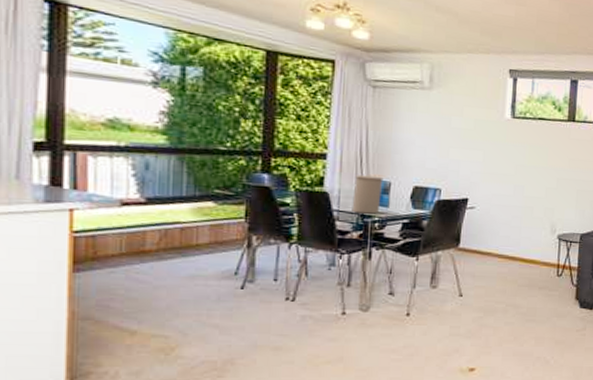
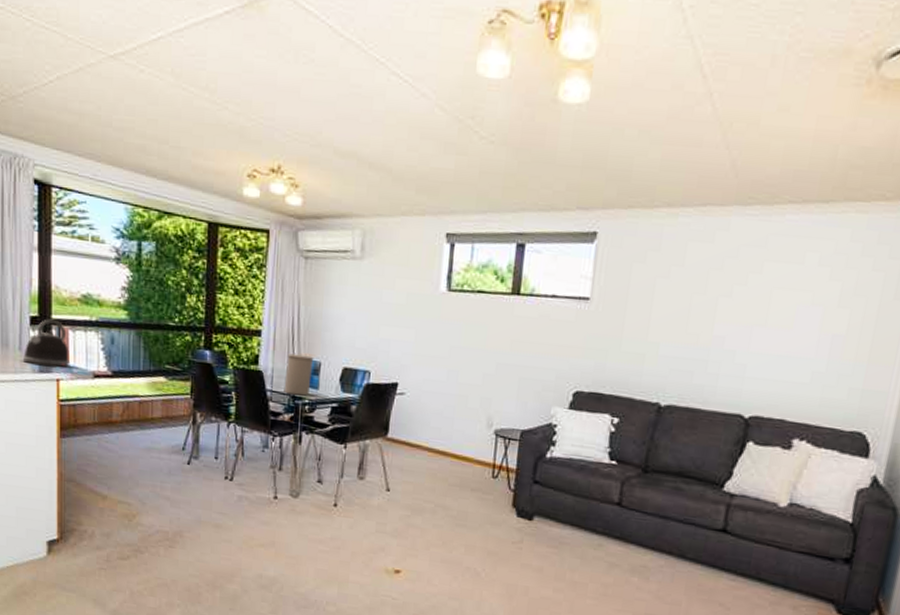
kettle: none [20,144,88,196] -> present [22,319,69,367]

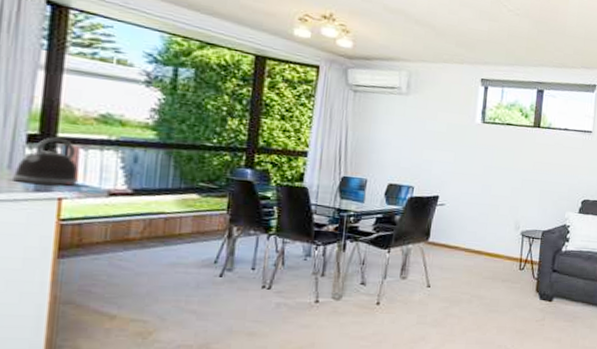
canister: present [284,353,314,396] -> none [329,172,360,209]

